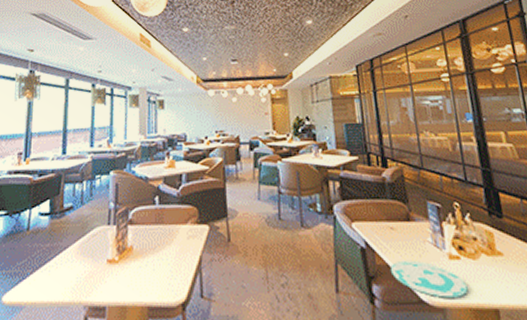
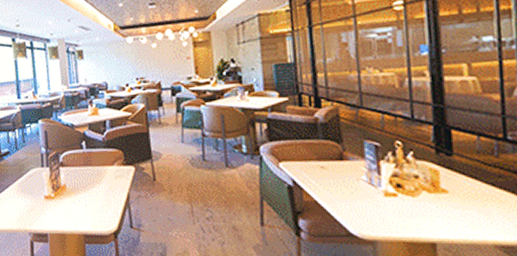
plate: present [390,261,468,298] -> none [318,198,403,232]

